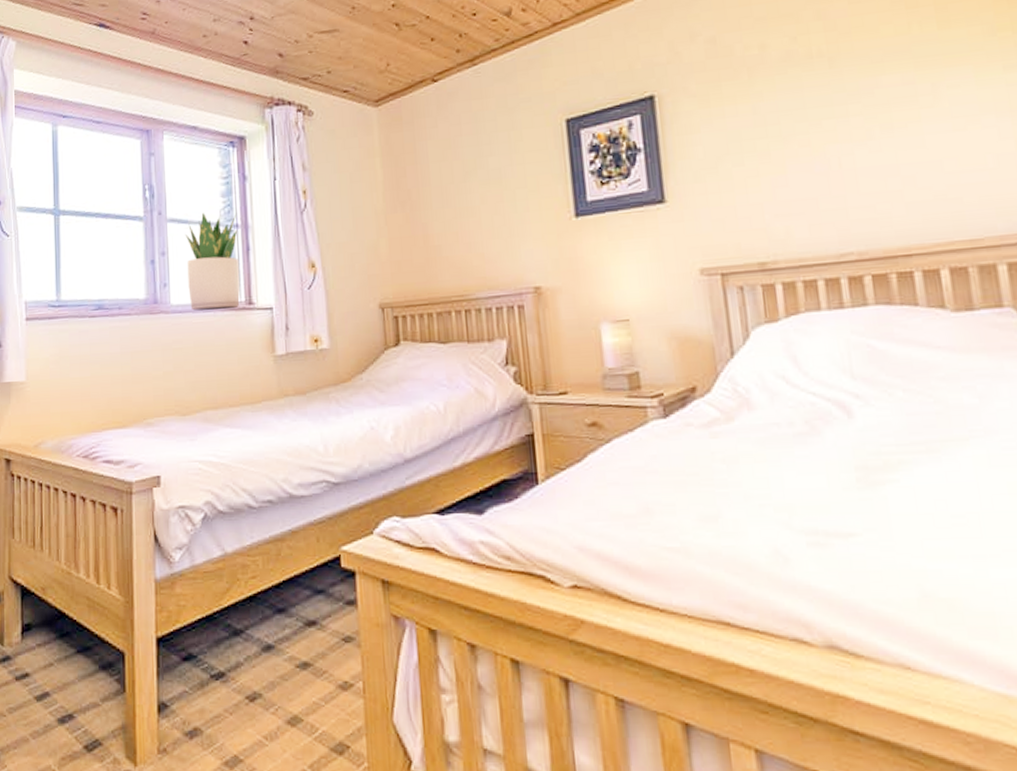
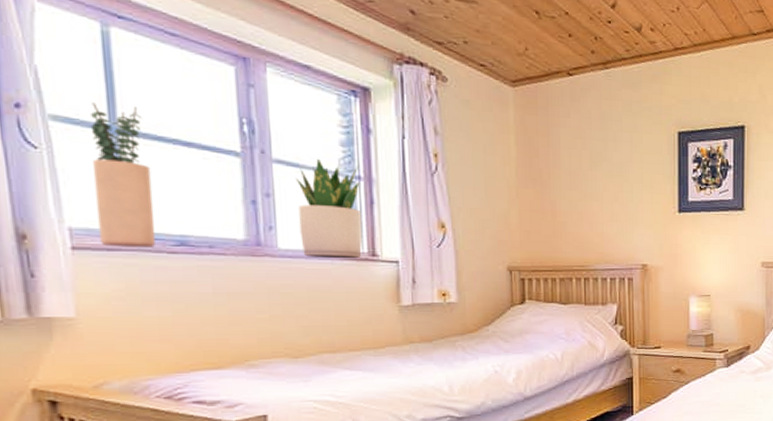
vase: none [43,189,82,316] -> present [91,102,157,248]

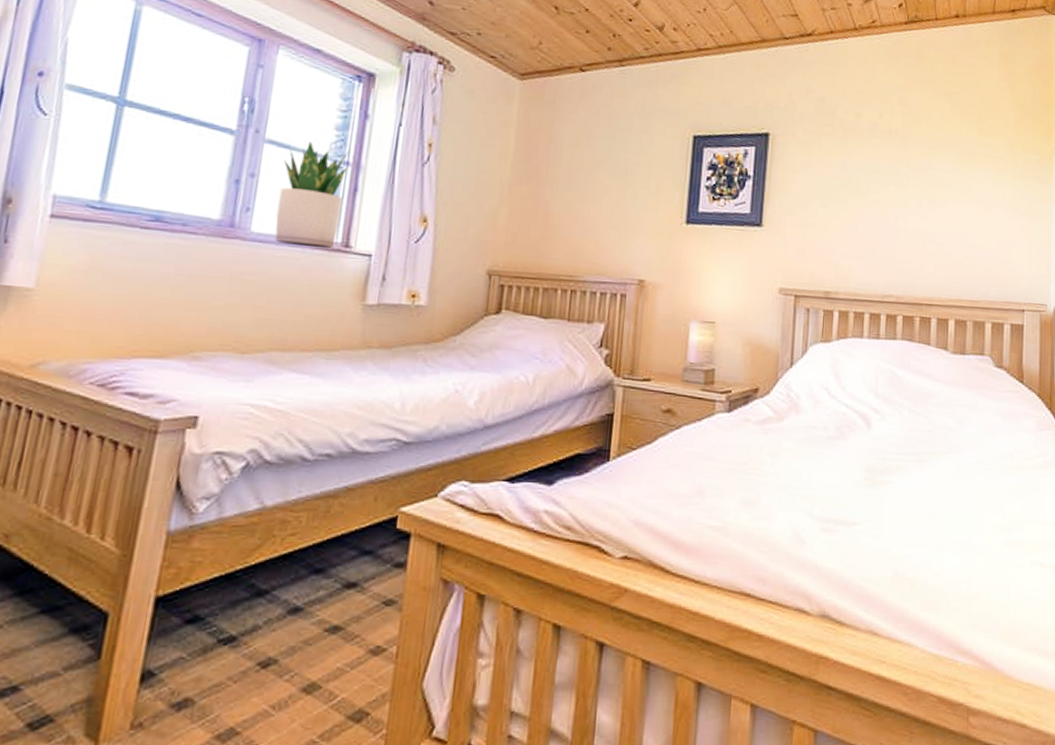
vase: present [91,102,157,248] -> none [79,74,150,221]

